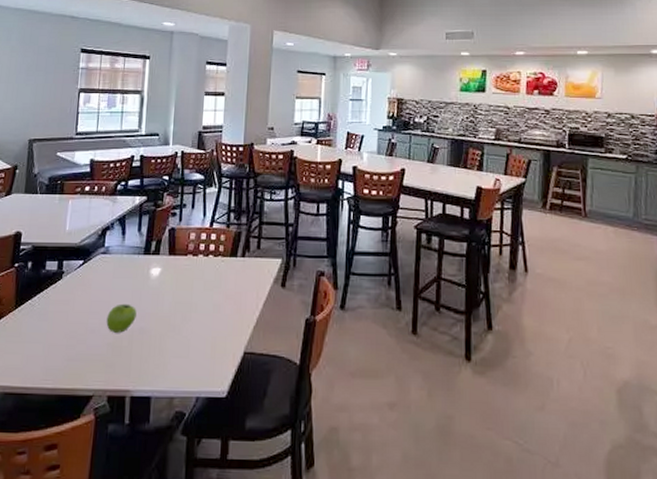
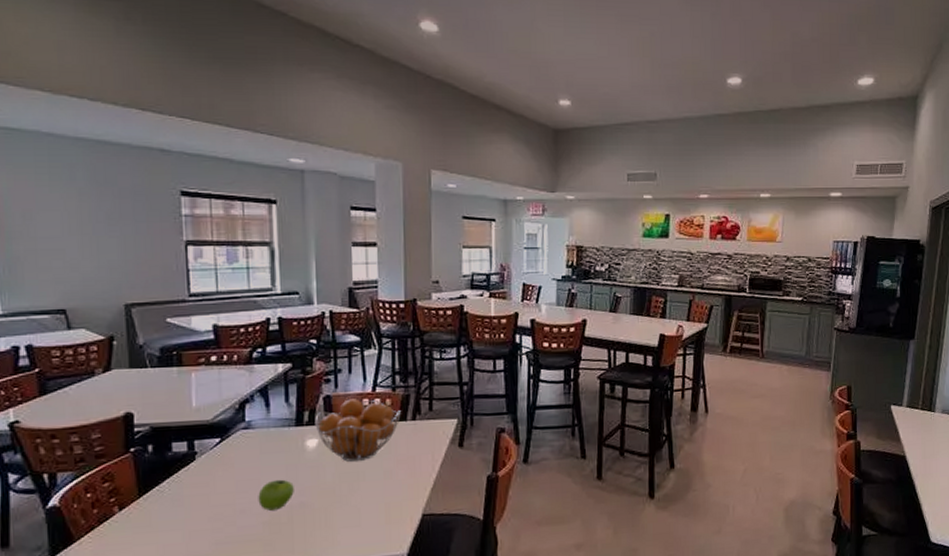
fruit basket: none [160,232,232,294] -> present [315,398,401,462]

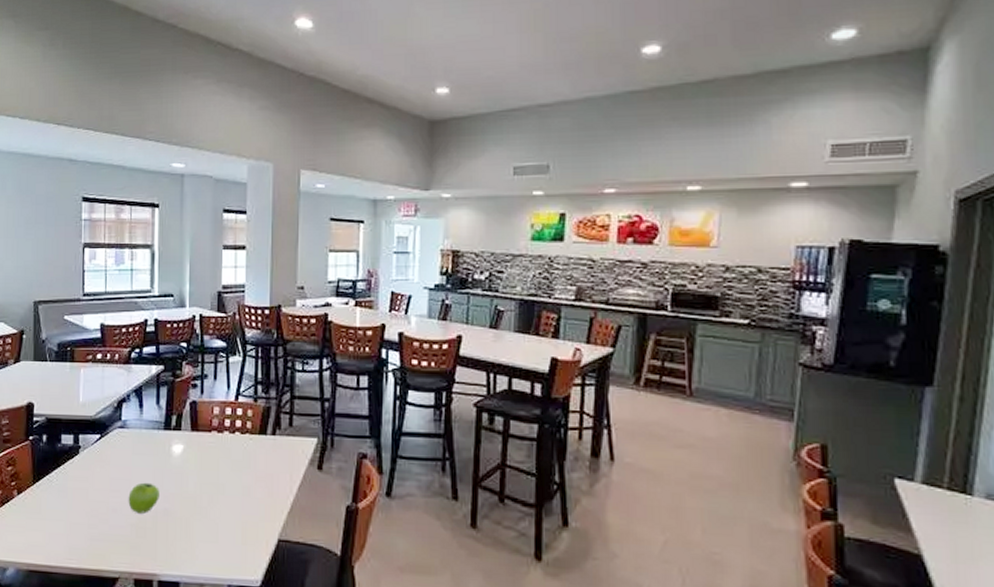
fruit basket: present [315,398,401,462] -> none [181,406,261,474]

